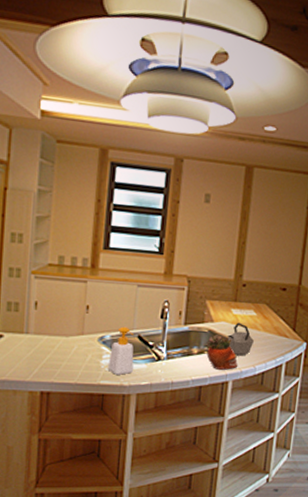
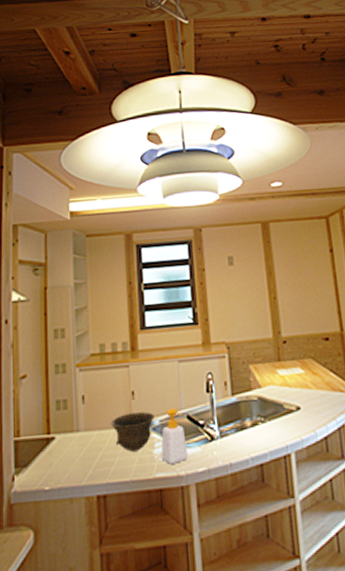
bowl: none [61,325,106,359] -> present [110,412,154,452]
succulent planter: present [206,335,237,370] -> none [258,401,296,442]
kettle: present [227,322,254,356] -> none [279,383,308,422]

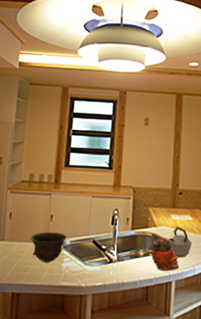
soap bottle: present [161,407,189,464] -> none [67,232,90,277]
succulent planter: none [258,401,296,442] -> present [151,238,179,271]
kettle: none [279,383,308,422] -> present [169,226,192,258]

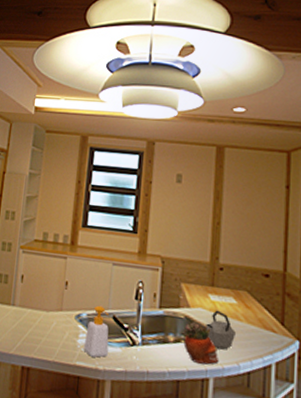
bowl: present [30,232,67,263] -> none [42,300,83,337]
soap bottle: none [67,232,90,277] -> present [83,305,110,358]

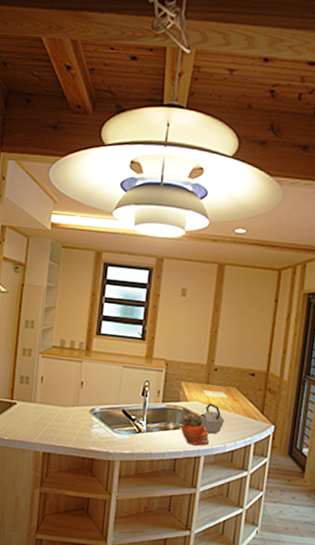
soap bottle: present [83,305,110,358] -> none [96,401,120,443]

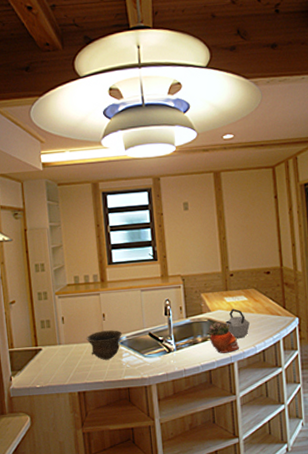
bowl: none [60,397,96,427] -> present [86,330,122,360]

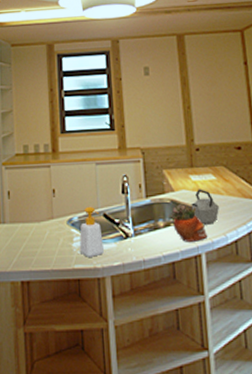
bowl: present [86,330,122,360] -> none [33,208,73,244]
soap bottle: none [128,327,151,370] -> present [79,206,105,257]

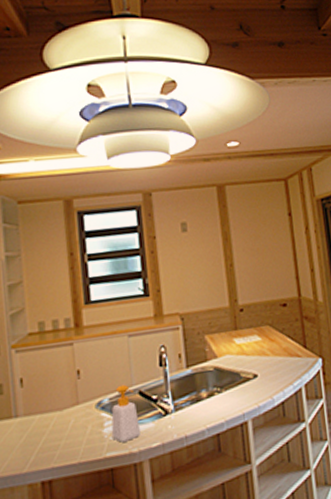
succulent planter: present [171,204,207,242] -> none [214,370,253,411]
kettle: present [191,189,219,225] -> none [236,351,265,390]

